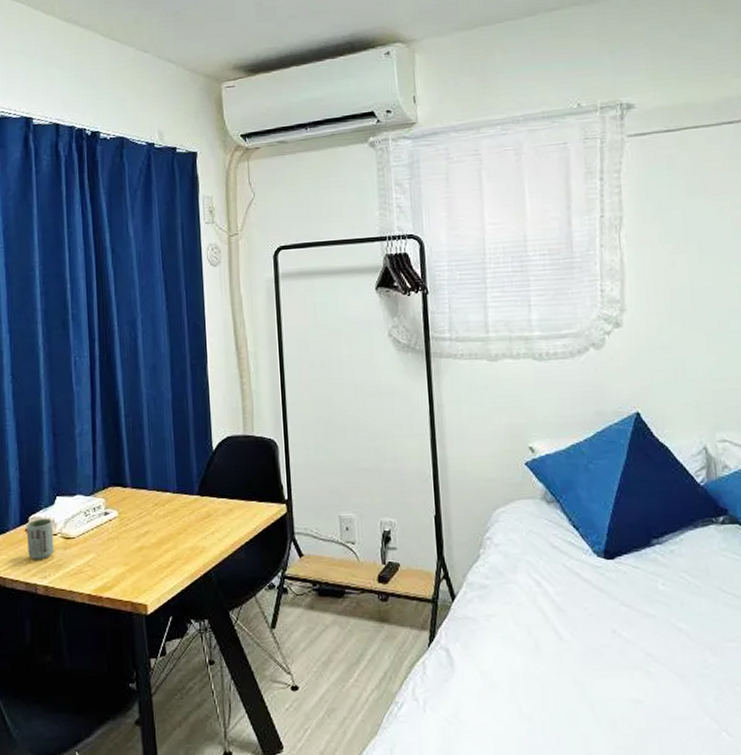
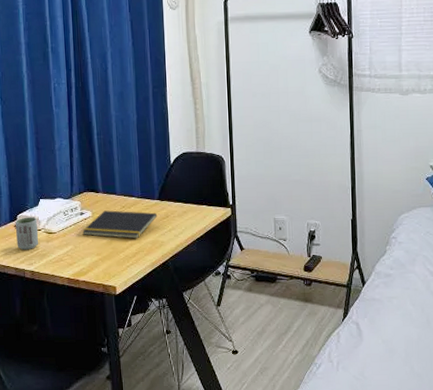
notepad: none [107,509,197,544] -> present [82,210,158,239]

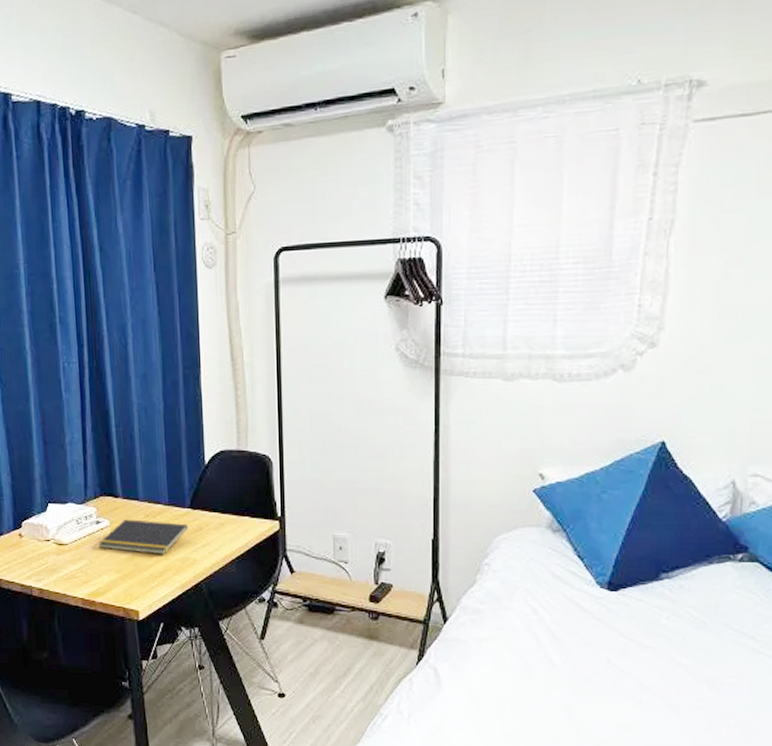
cup: present [15,217,38,251] -> none [20,524,47,564]

